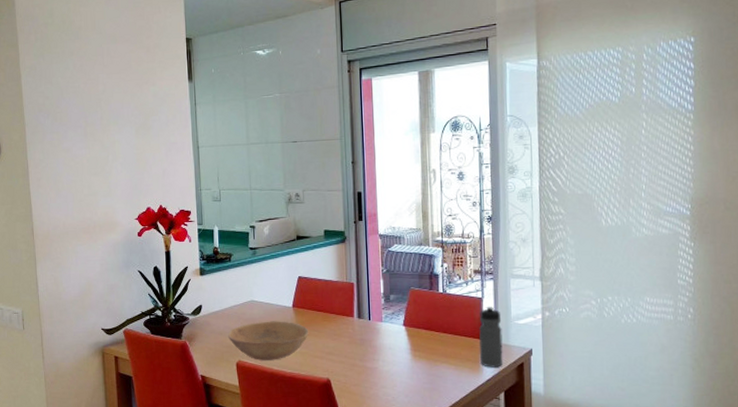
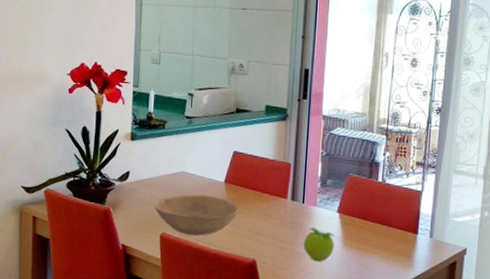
fruit: none [373,342,404,376] -> present [303,227,335,262]
water bottle: present [479,306,503,368] -> none [412,200,439,264]

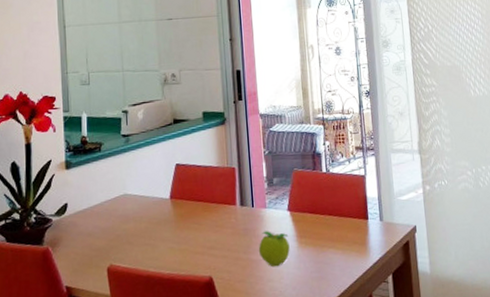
bowl: present [154,194,239,236] -> none [98,215,189,263]

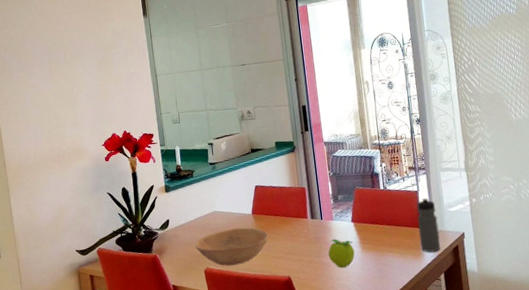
bowl: none [98,215,189,263] -> present [195,227,269,266]
water bottle: none [363,183,389,249] -> present [417,197,441,252]

